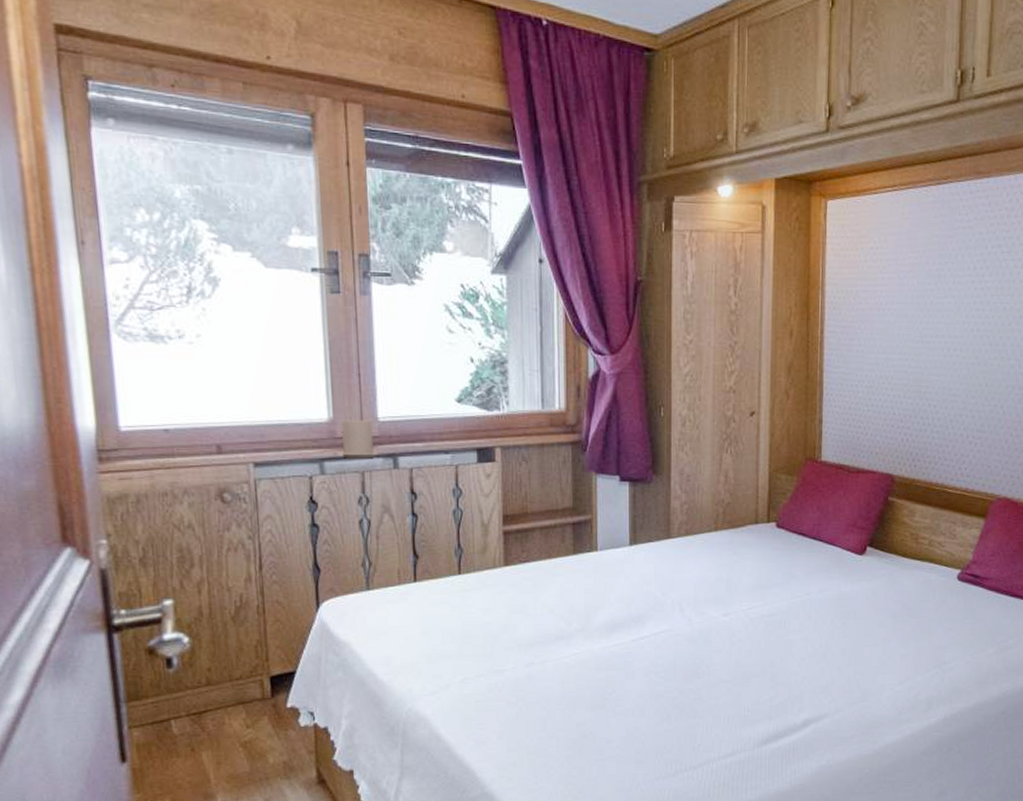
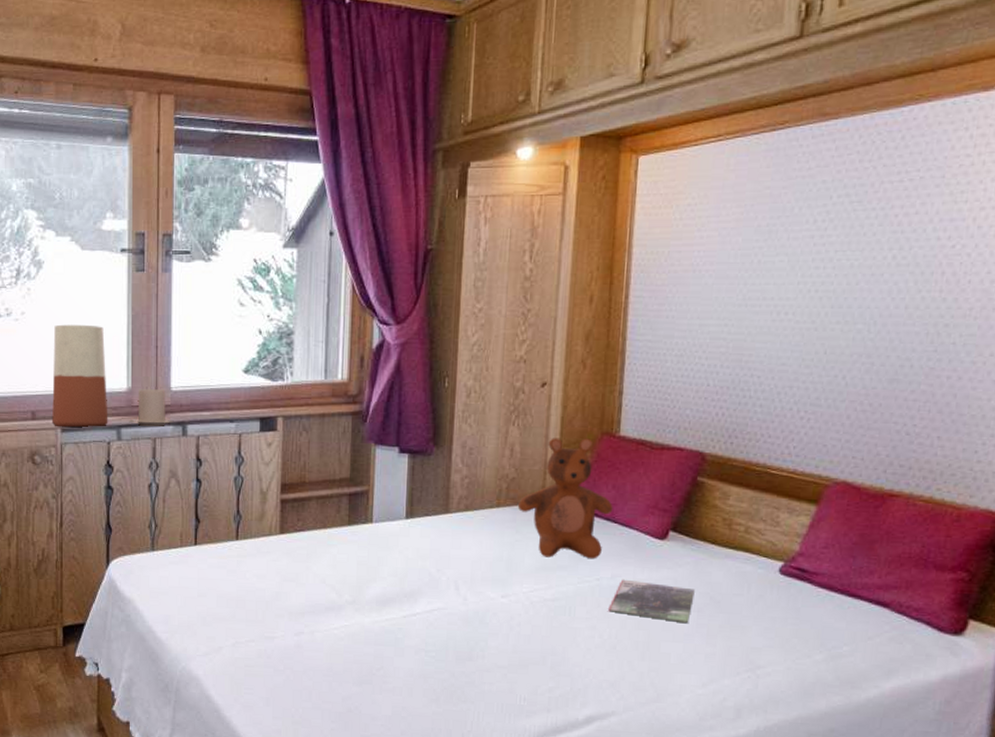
vase: none [237,349,309,461] -> present [52,324,108,427]
teddy bear: none [733,464,818,576] -> present [517,438,613,559]
magazine: none [818,592,890,629] -> present [608,579,695,624]

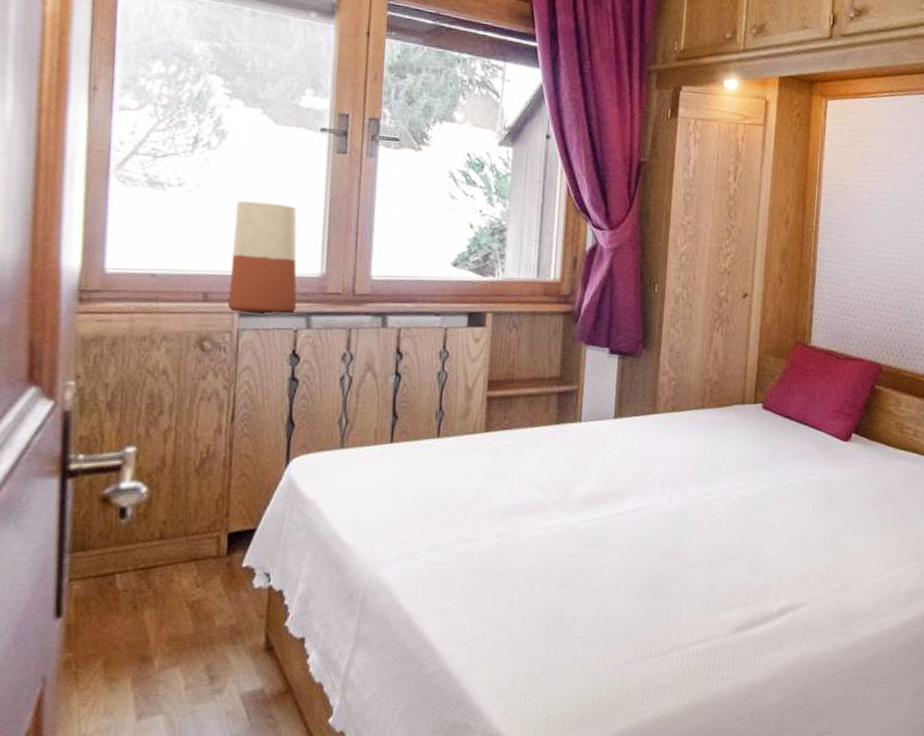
candle: present [130,389,174,427] -> none [322,276,373,317]
teddy bear: present [517,438,613,559] -> none [720,345,805,459]
magazine: present [608,579,695,624] -> none [800,477,873,518]

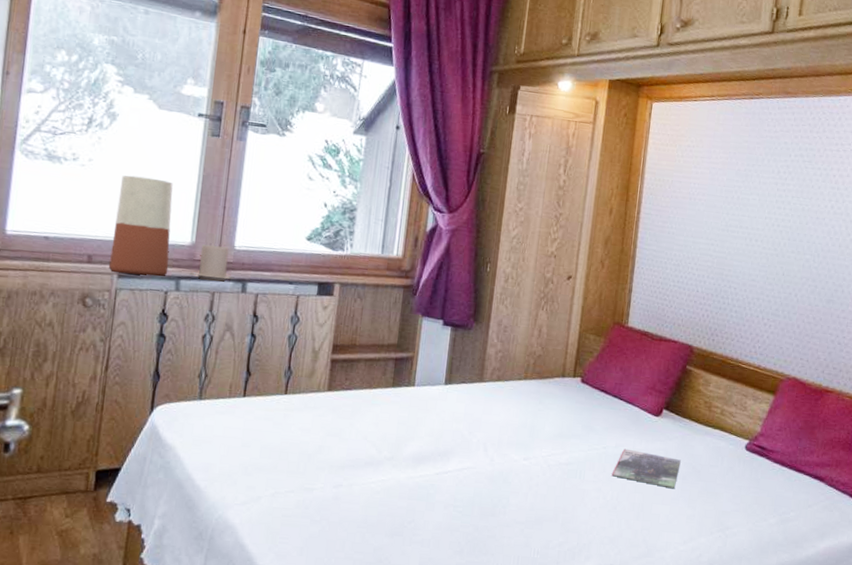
candle: none [322,276,373,317] -> present [190,244,235,282]
magazine: none [800,477,873,518] -> present [612,448,681,489]

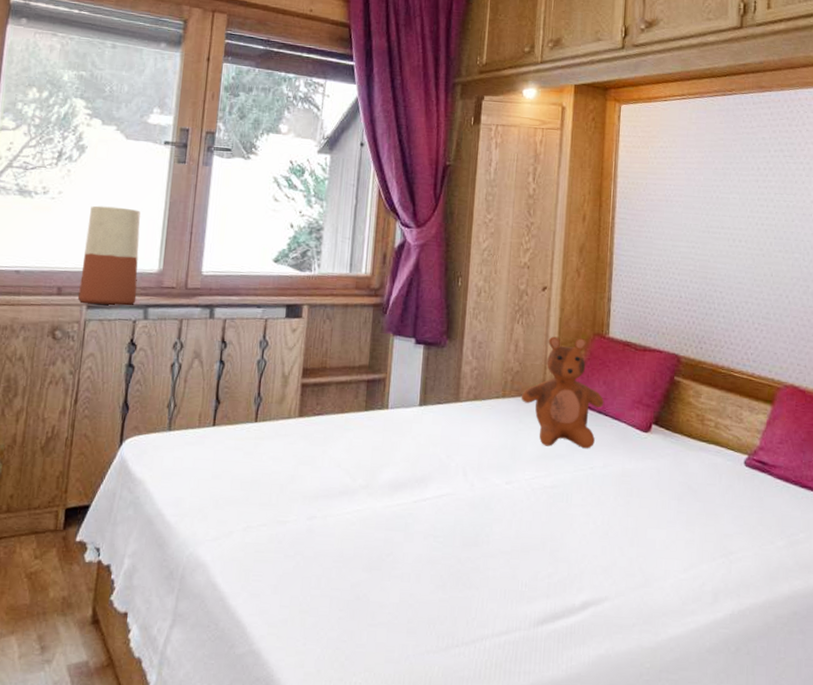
candle: present [190,244,235,282] -> none [158,271,202,309]
teddy bear: none [541,323,620,430] -> present [521,336,604,449]
magazine: present [612,448,681,489] -> none [601,468,675,511]

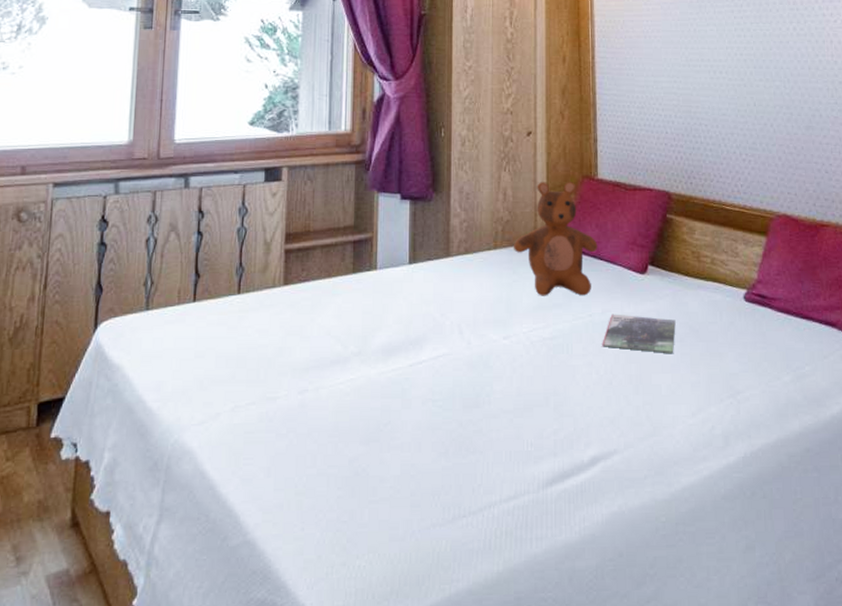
vase: present [78,205,141,306] -> none [44,78,107,181]
magazine: none [601,468,675,511] -> present [602,314,676,354]

